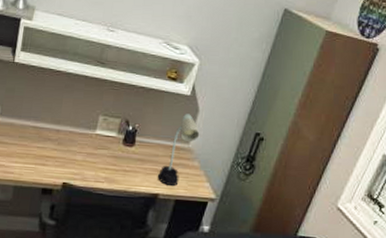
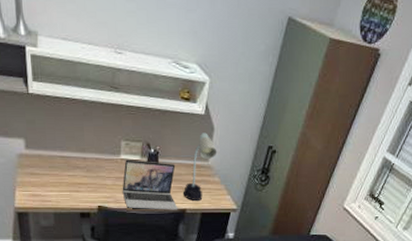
laptop: none [91,135,153,194] -> present [122,159,178,210]

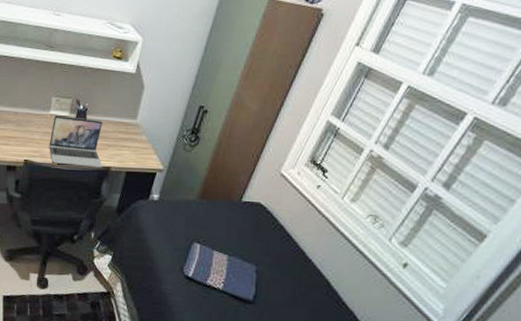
desk lamp: present [182,133,217,200] -> none [108,91,146,159]

